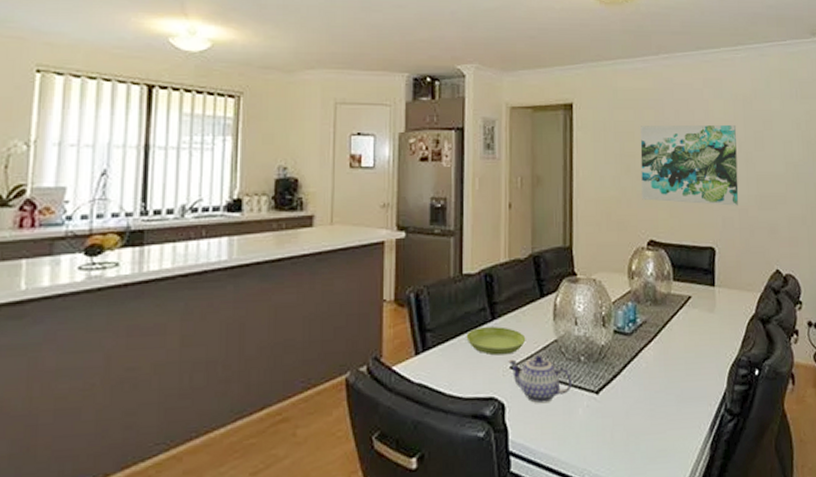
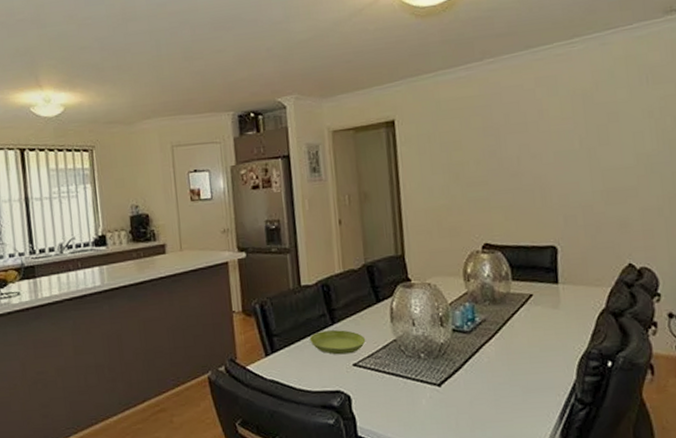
teapot: present [508,354,572,404] -> none [350,353,414,396]
wall art: present [640,124,739,206] -> none [468,121,582,206]

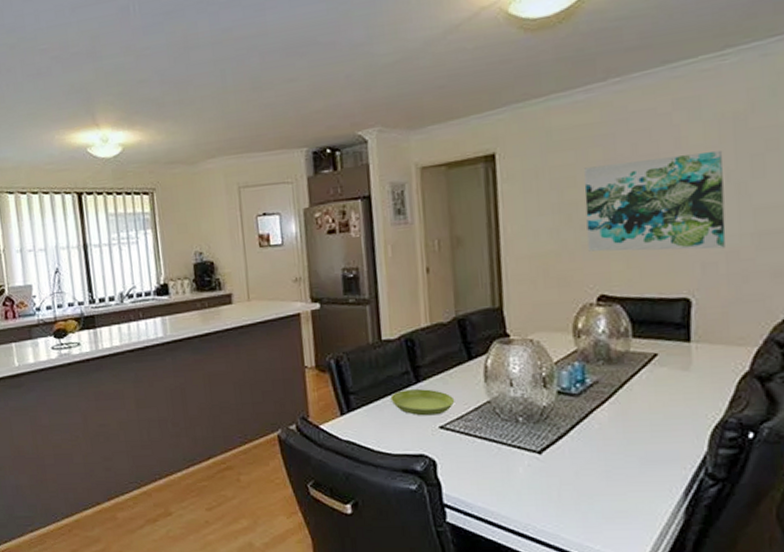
wall art: none [468,121,582,206] -> present [584,150,727,252]

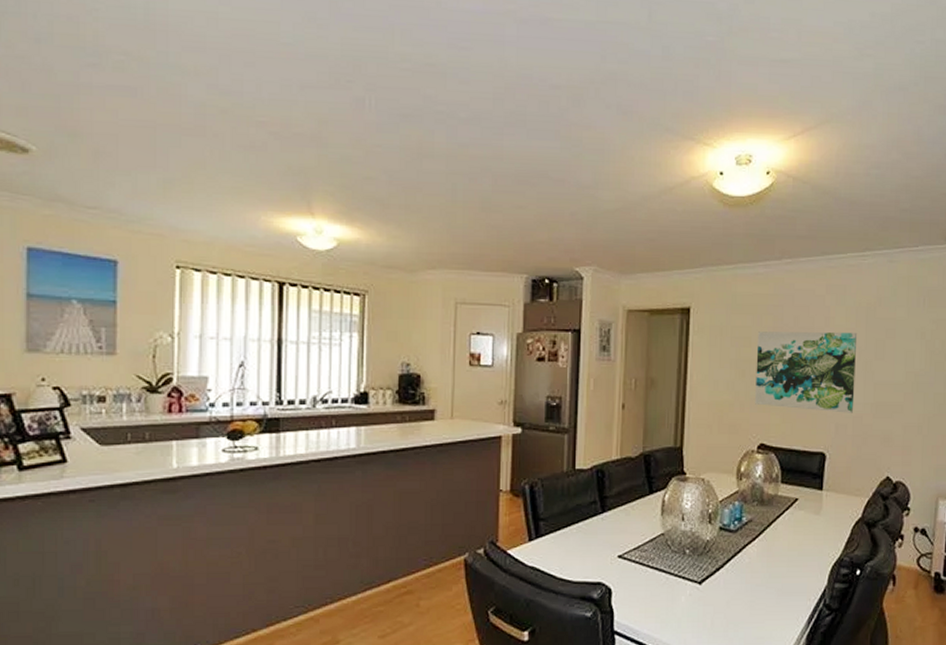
saucer: present [390,389,455,416] -> none [577,519,634,545]

